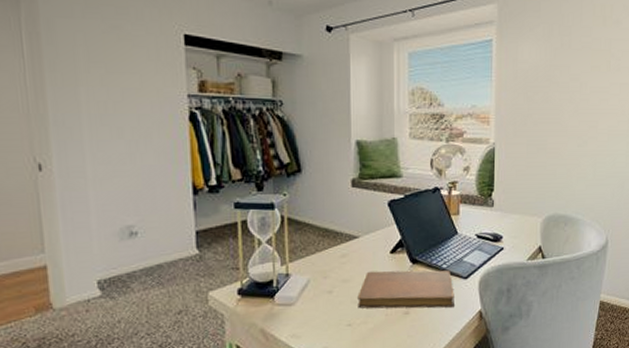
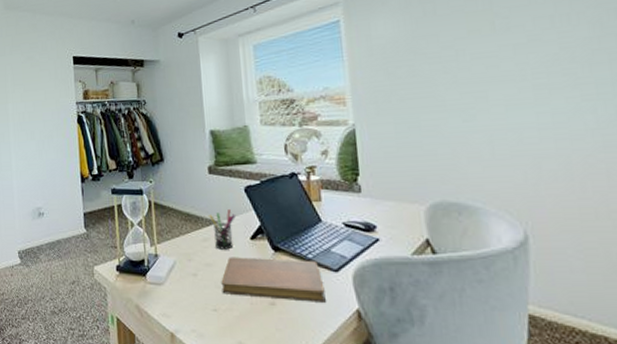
pen holder: none [349,224,377,265] -> present [209,209,236,250]

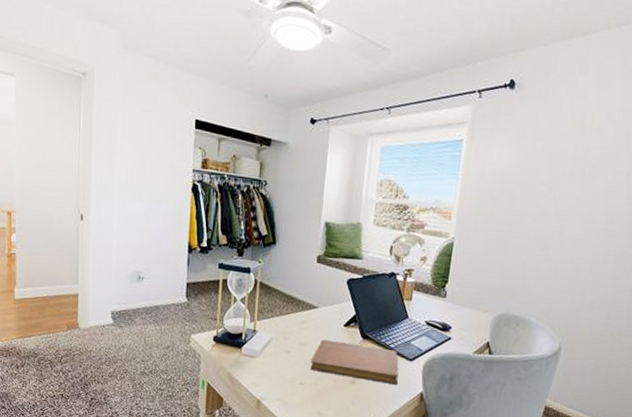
pen holder: present [209,209,236,250] -> none [310,297,335,333]

